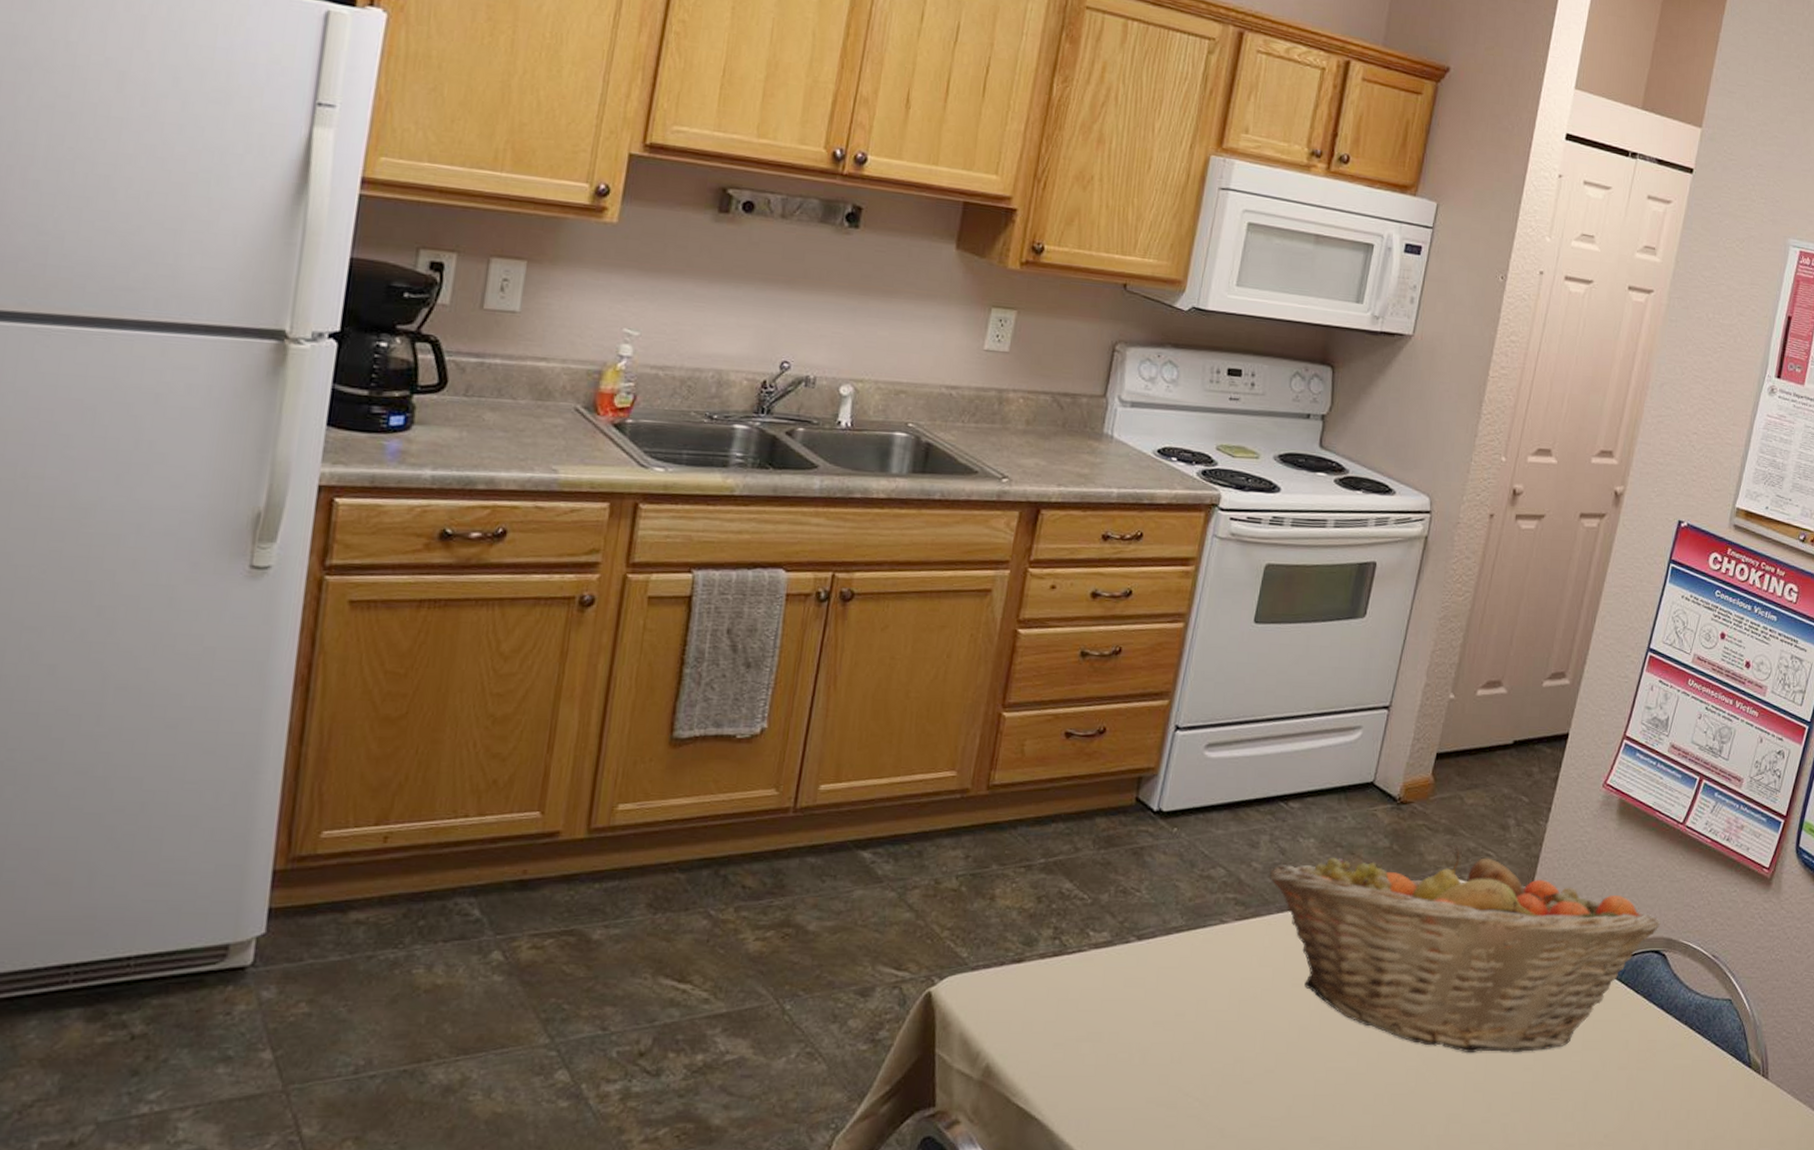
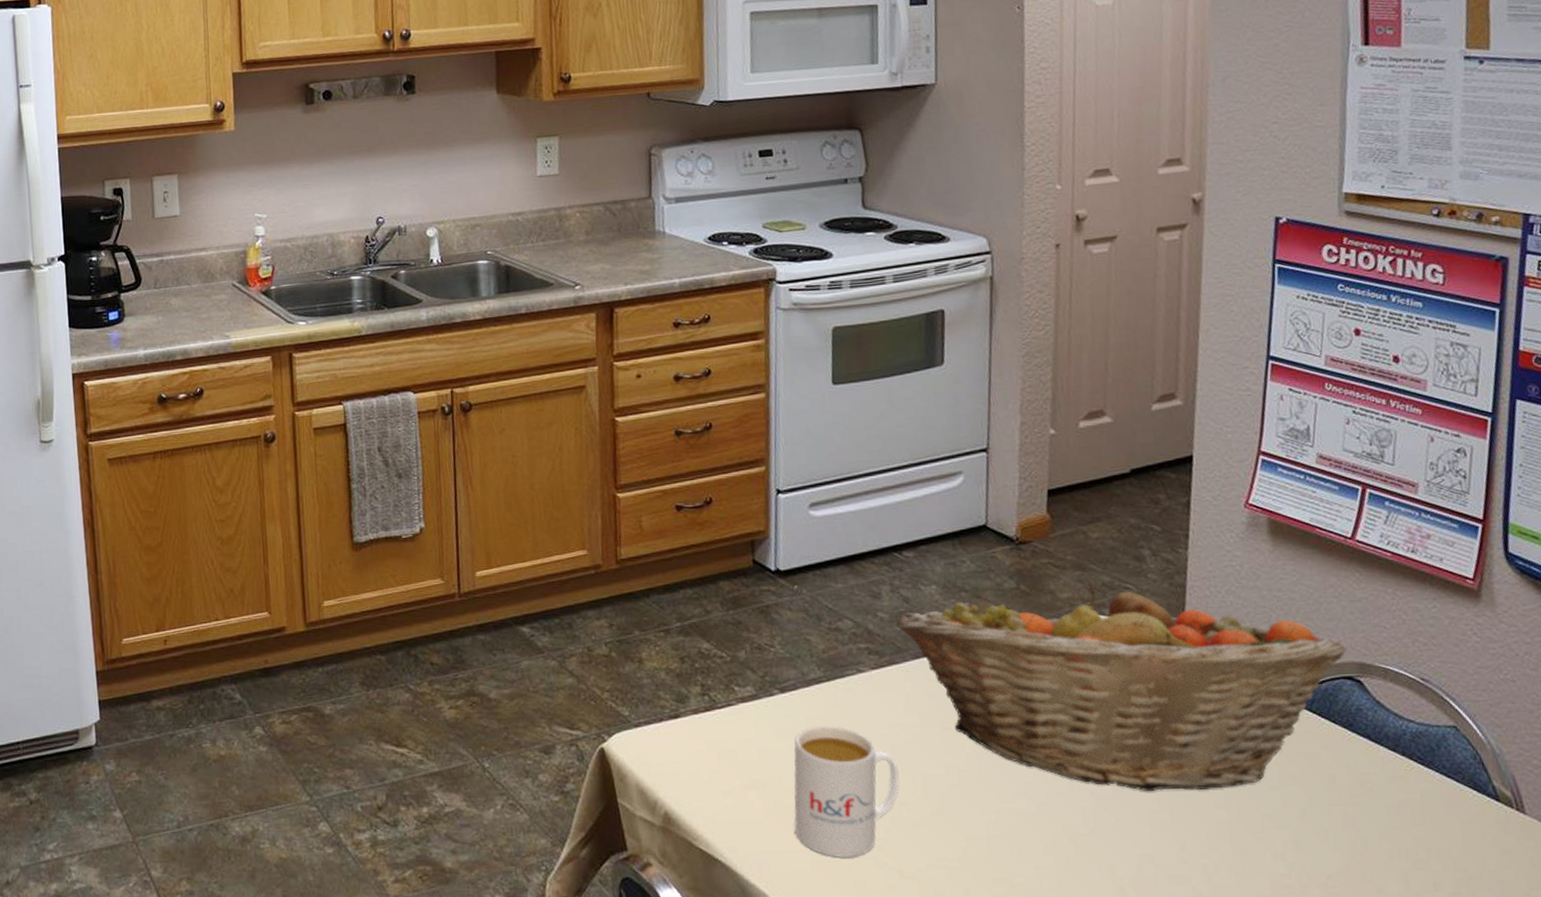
mug: none [1122,976,1242,1117] -> present [794,725,900,858]

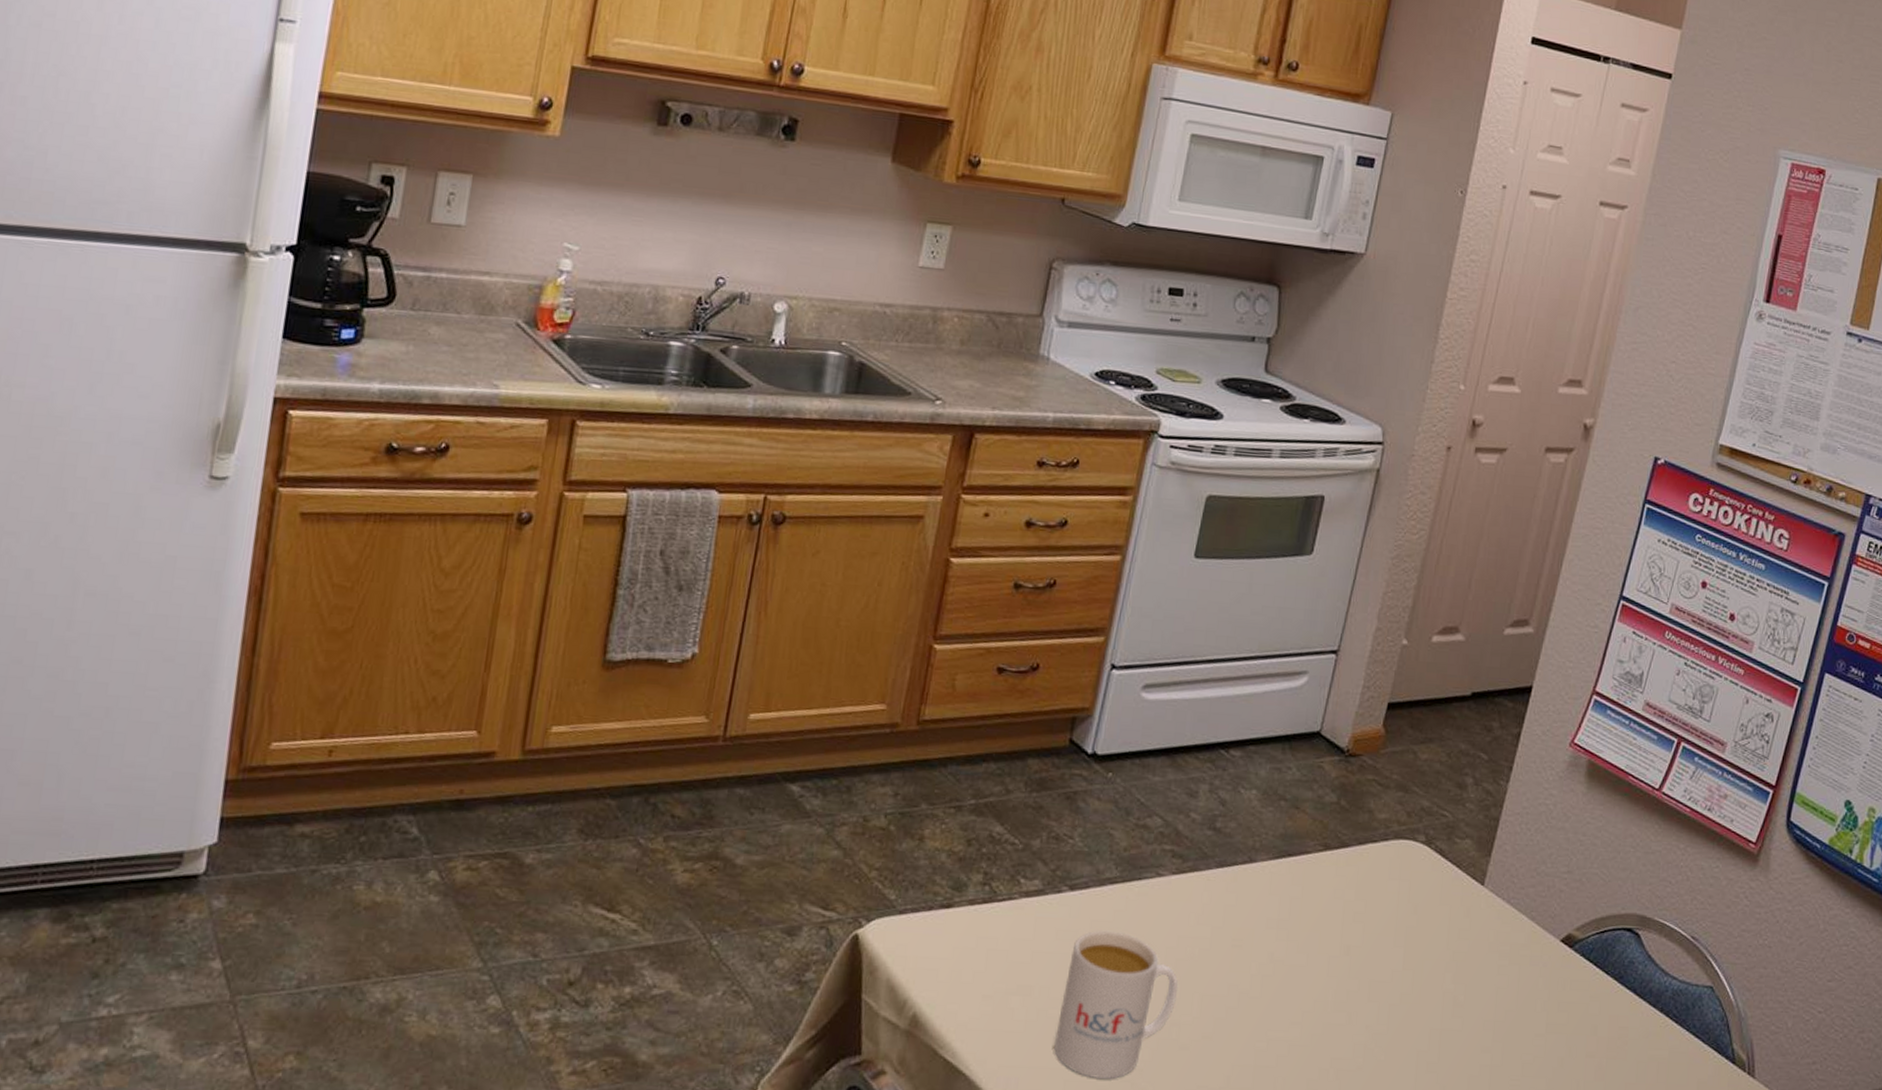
fruit basket: present [896,582,1348,792] -> none [1208,805,1634,1033]

